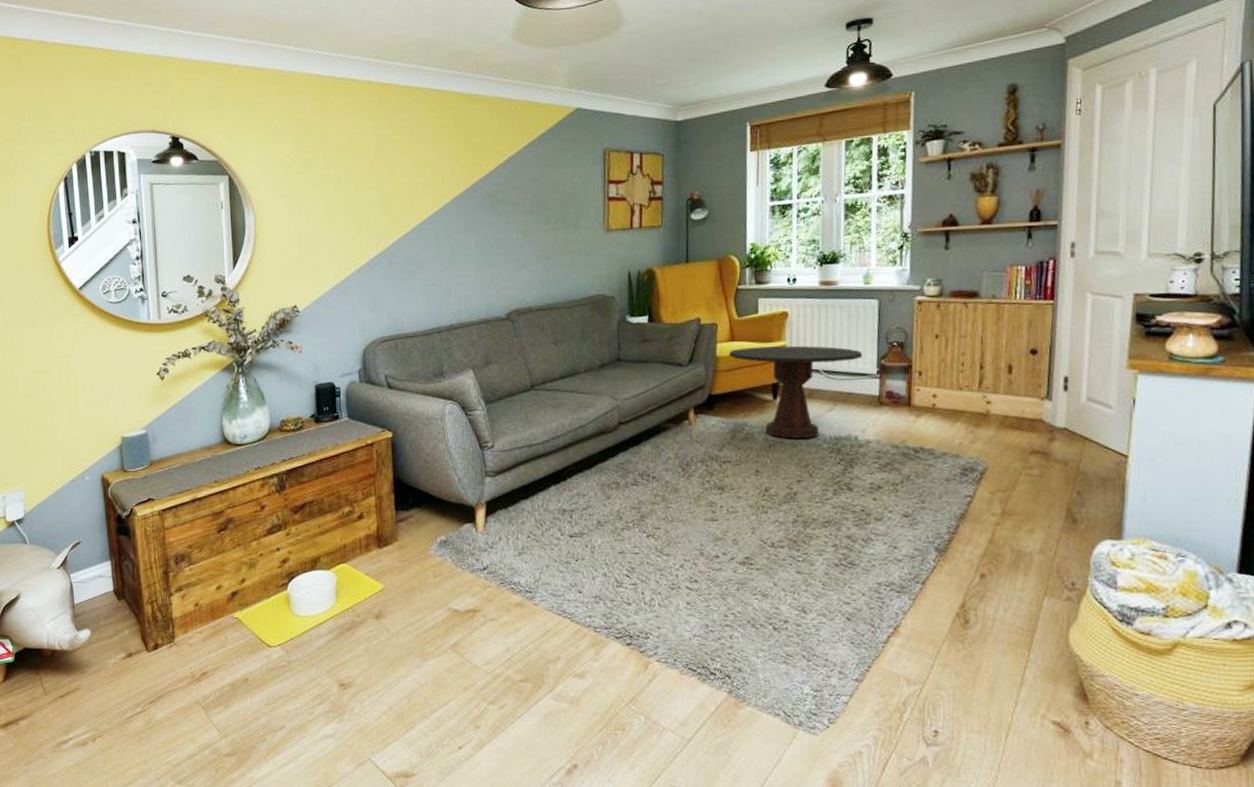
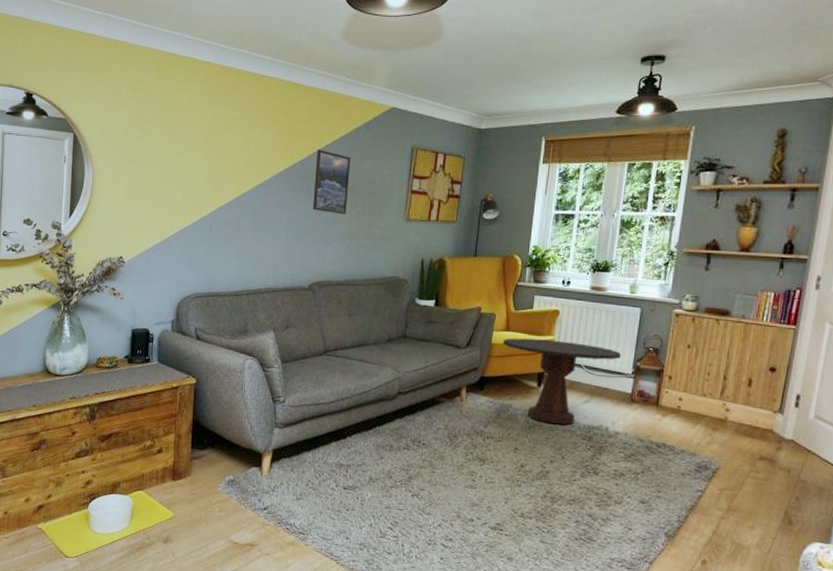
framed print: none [499,163,539,233] -> present [312,150,351,215]

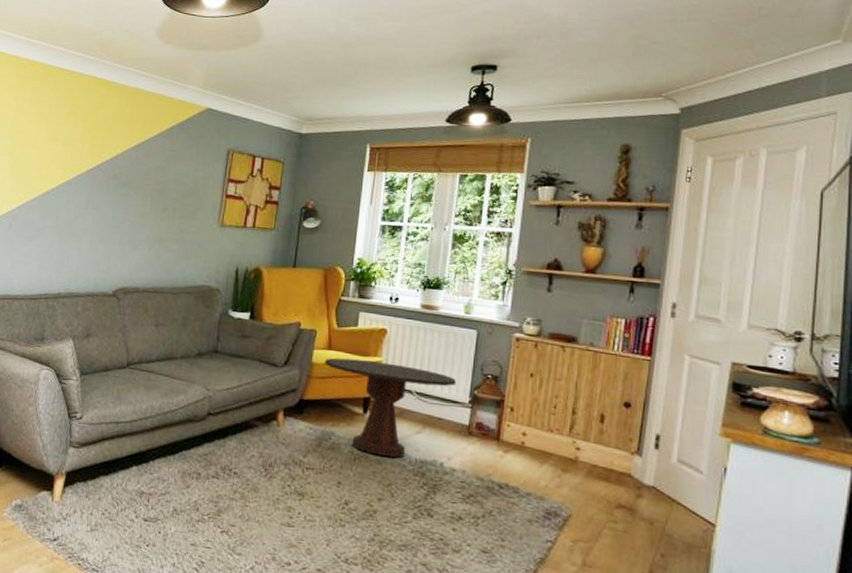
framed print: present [312,150,351,215] -> none [120,149,163,217]

